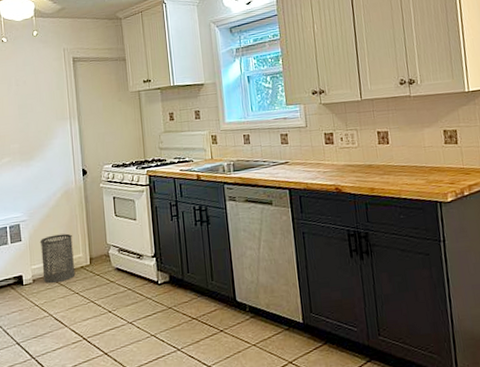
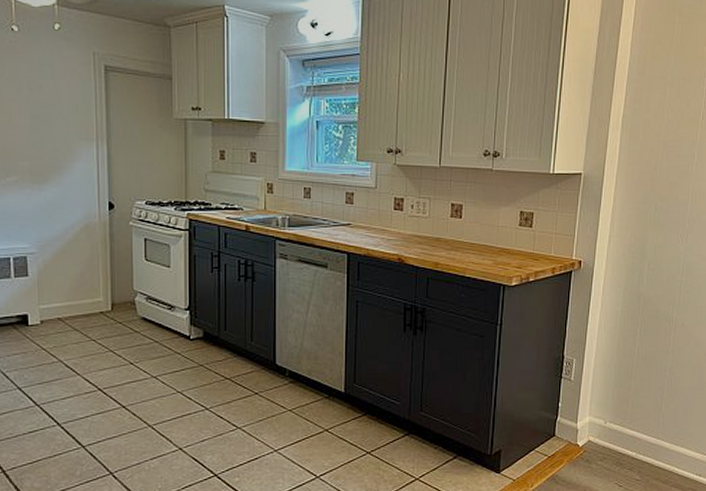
trash can: present [39,233,75,284] -> none [51,273,92,327]

